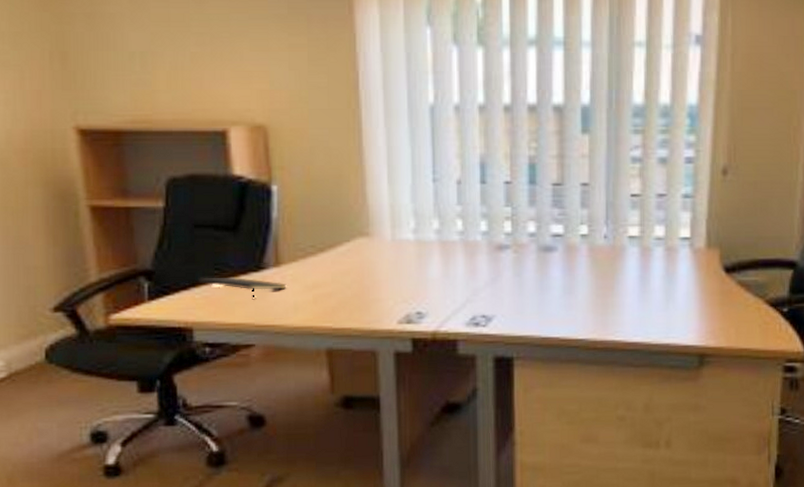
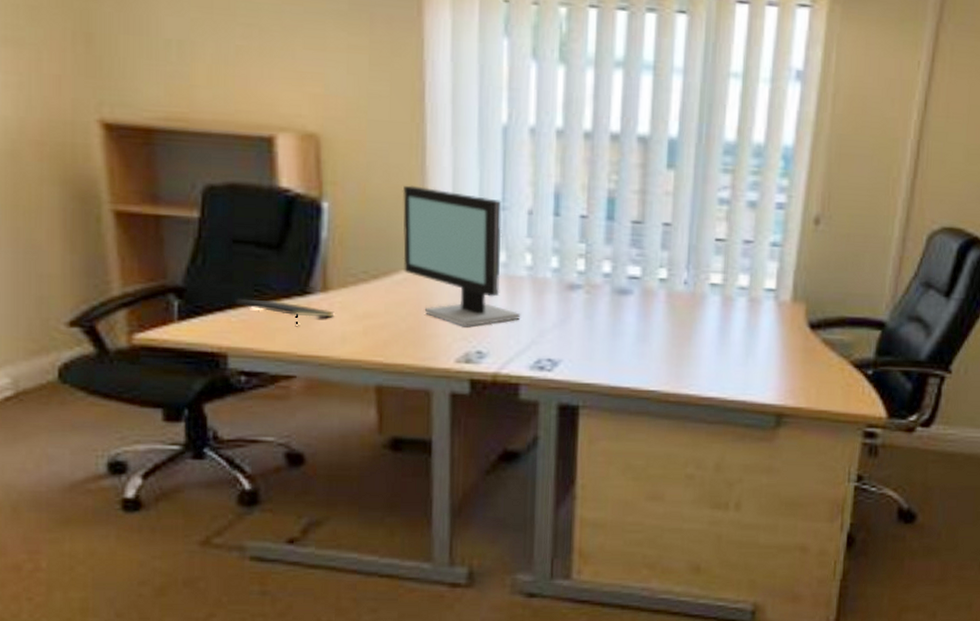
computer monitor: none [342,165,456,290] -> present [402,185,521,326]

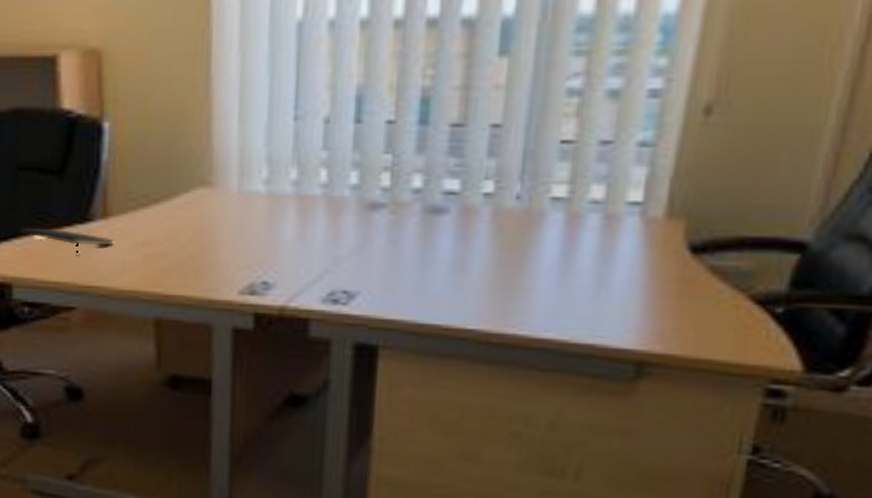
computer monitor: present [402,185,521,326] -> none [185,98,314,254]

